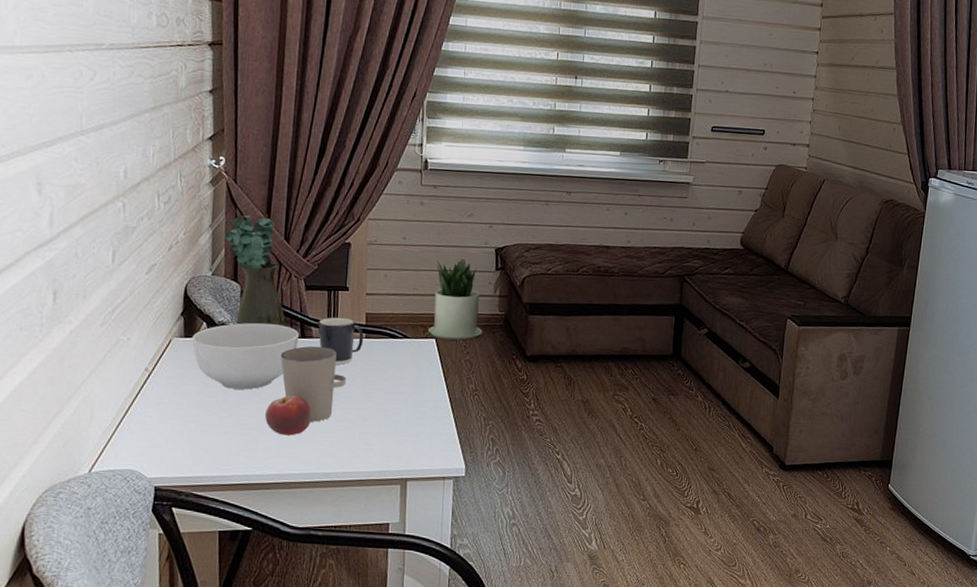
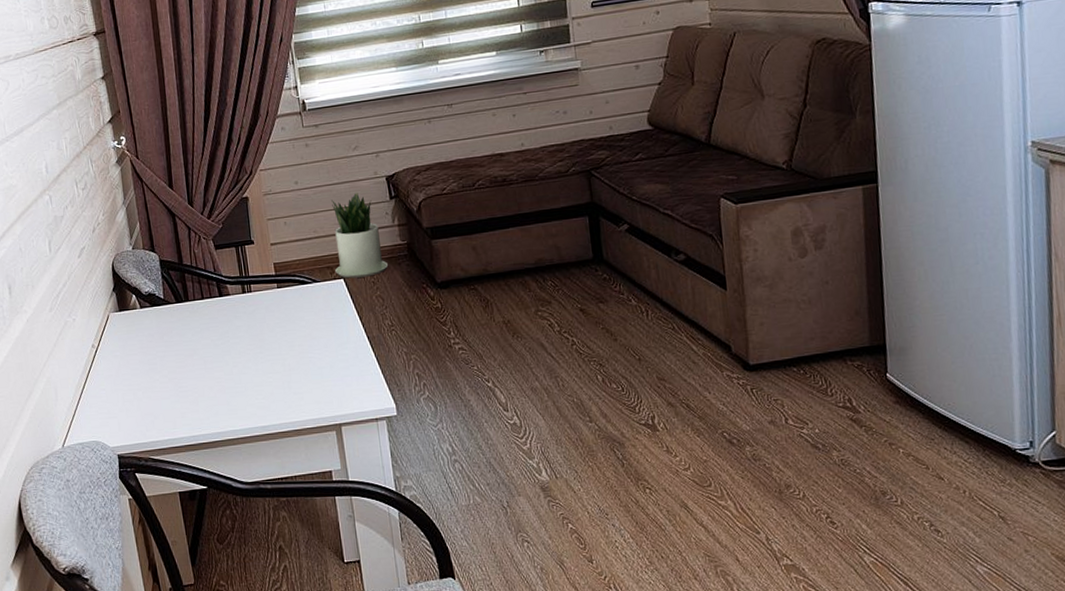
bowl: present [191,322,299,390] -> none [125,286,218,355]
vase: present [224,210,284,326] -> none [136,182,202,293]
fruit: present [265,395,312,436] -> none [200,353,242,394]
cup: present [280,346,347,422] -> none [203,302,268,377]
mug: present [317,317,364,365] -> none [231,270,277,318]

